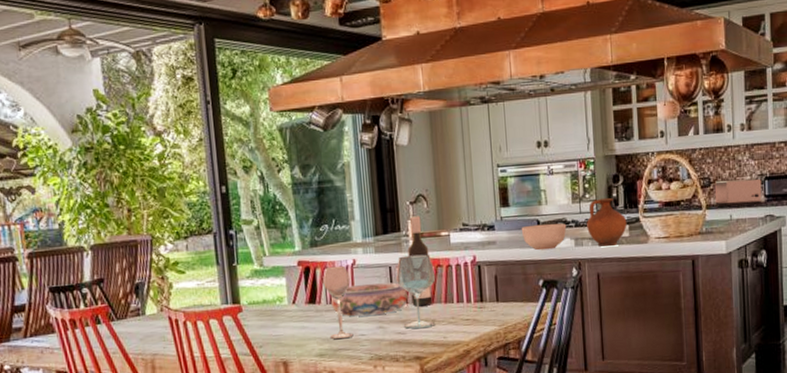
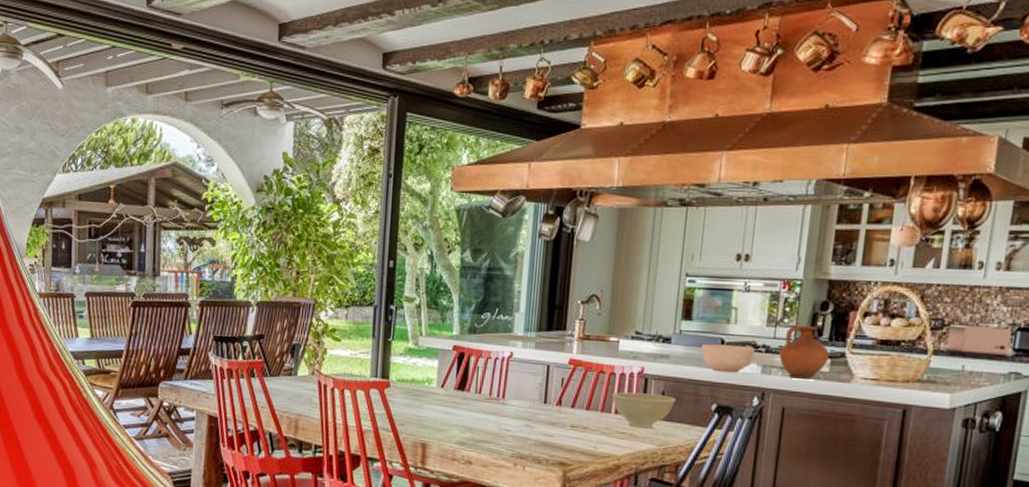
wineglass: present [323,265,354,340] -> none [473,356,504,432]
bowl: present [330,282,409,317] -> none [480,378,563,413]
wine glass: present [395,254,436,330] -> none [552,356,597,435]
bottle: present [407,216,433,307] -> none [565,316,594,412]
bowl: none [451,278,508,313] -> present [611,392,676,429]

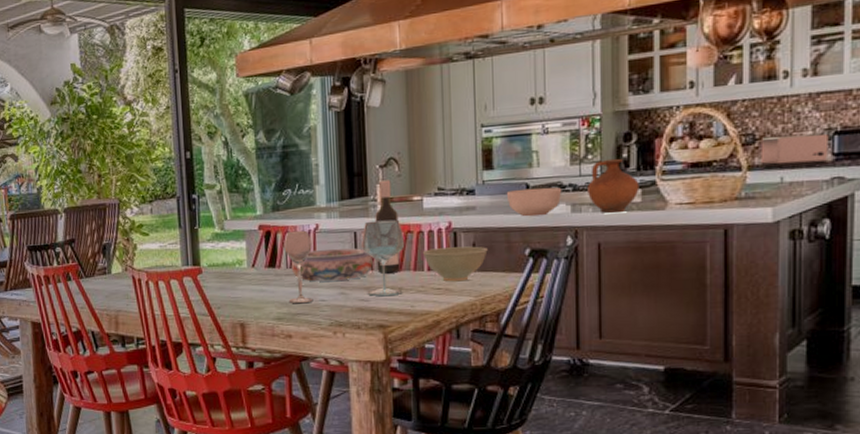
wineglass: none [473,356,504,432] -> present [284,230,313,304]
bowl: none [480,378,563,413] -> present [291,248,374,282]
wine glass: none [552,356,597,435] -> present [360,219,405,297]
bottle: none [565,316,594,412] -> present [375,180,401,274]

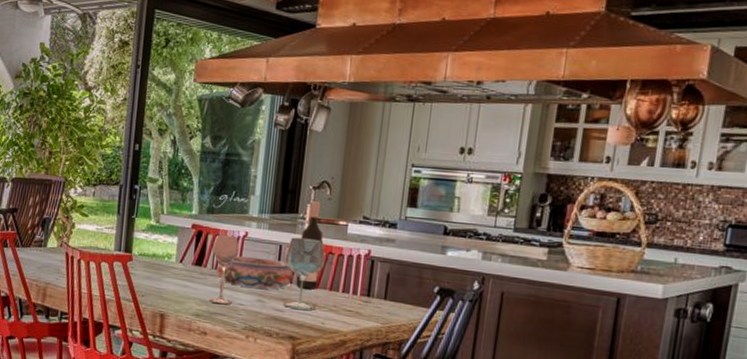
bowl: present [422,246,488,282] -> none [339,272,400,308]
bowl: present [506,187,562,217] -> none [425,229,477,259]
ceramic jug: present [588,158,640,214] -> none [499,215,548,268]
toaster: present [760,133,829,168] -> none [658,219,724,254]

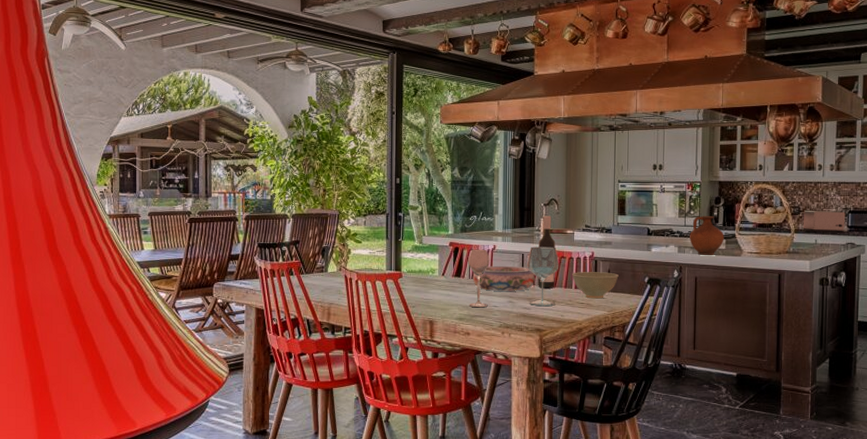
bowl: none [339,272,400,308] -> present [571,272,619,299]
ceramic jug: none [499,215,548,268] -> present [690,215,724,256]
toaster: none [658,219,724,254] -> present [803,210,846,234]

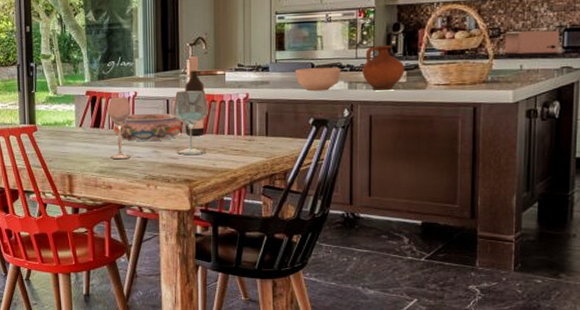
bowl: present [571,272,619,299] -> none [223,115,278,145]
bowl: none [633,232,672,253] -> present [295,67,341,92]

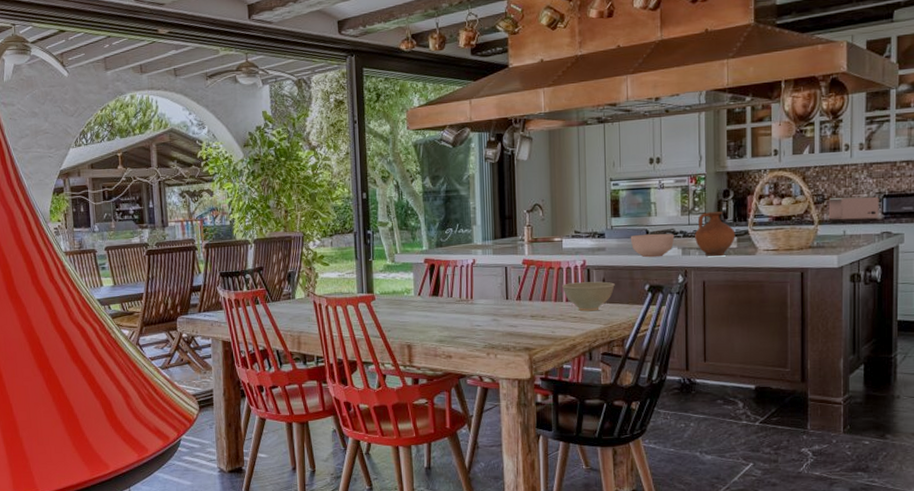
wineglass: present [107,96,131,160] -> none [446,264,470,329]
bowl: present [112,113,183,141] -> none [451,280,522,309]
wine glass: present [172,90,210,156] -> none [510,257,548,323]
bottle: present [185,56,205,136] -> none [523,223,543,304]
bowl: none [223,115,278,145] -> present [561,281,615,312]

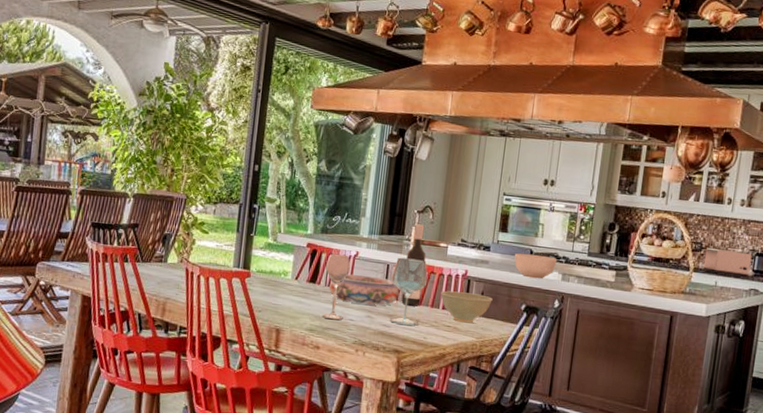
wineglass: none [446,264,470,329] -> present [322,253,351,321]
bowl: none [451,280,522,309] -> present [329,274,400,306]
wine glass: none [510,257,548,323] -> present [390,257,428,327]
bottle: none [523,223,543,304] -> present [401,224,426,307]
ceramic jug: present [695,211,736,257] -> none [576,241,615,288]

